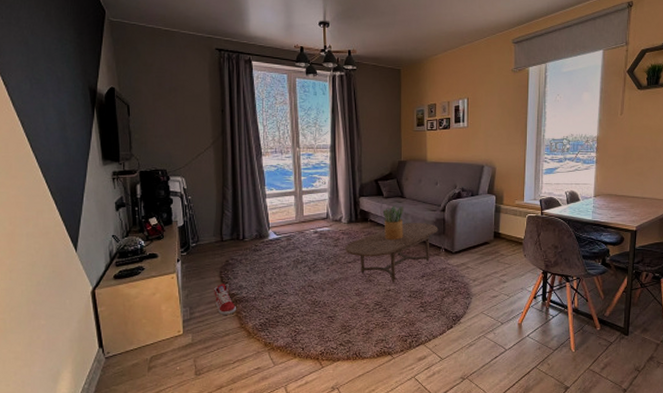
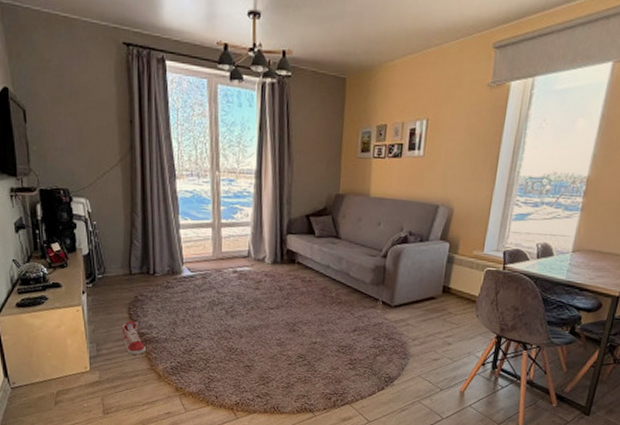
coffee table: present [345,223,439,283] -> none [267,268,377,335]
potted plant: present [382,205,404,241] -> none [312,247,338,288]

